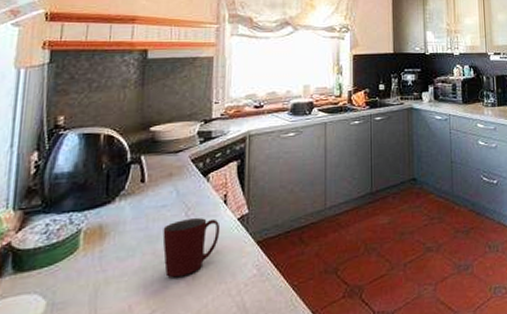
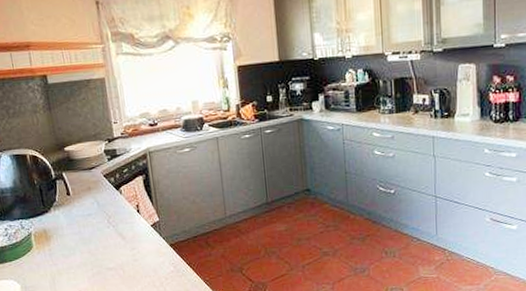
mug: present [162,218,221,277] -> none [92,225,139,271]

